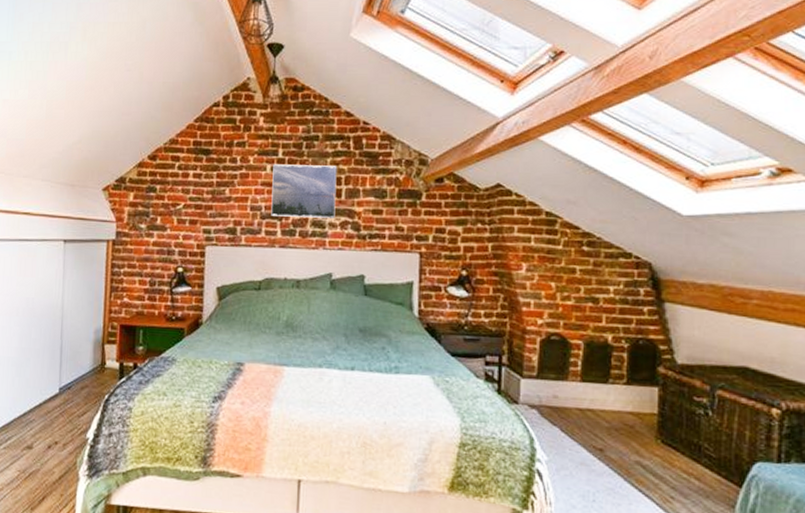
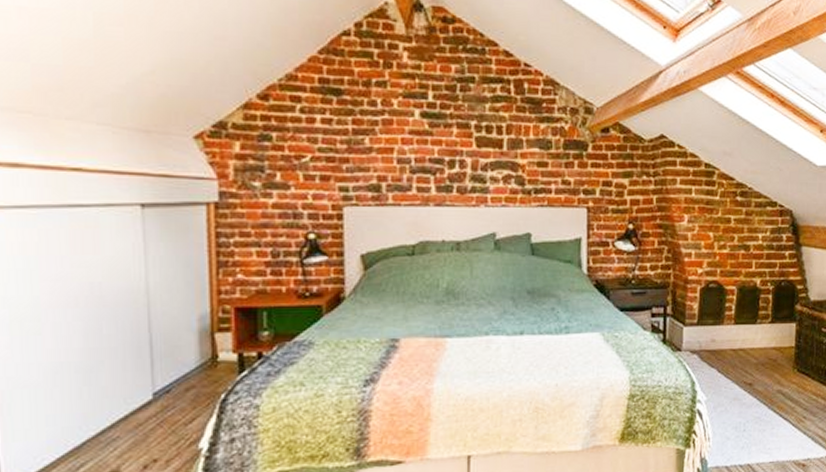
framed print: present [271,164,337,218] -> none [422,109,497,172]

